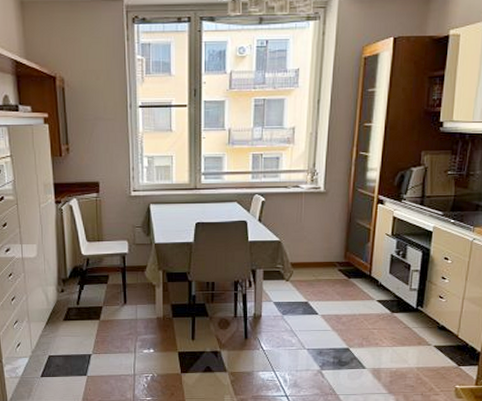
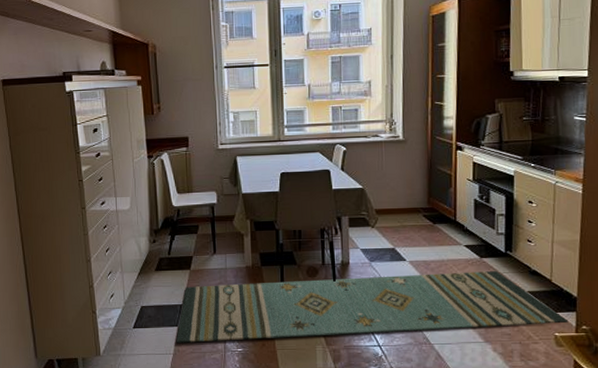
rug: none [84,326,470,392] -> present [176,271,569,343]

